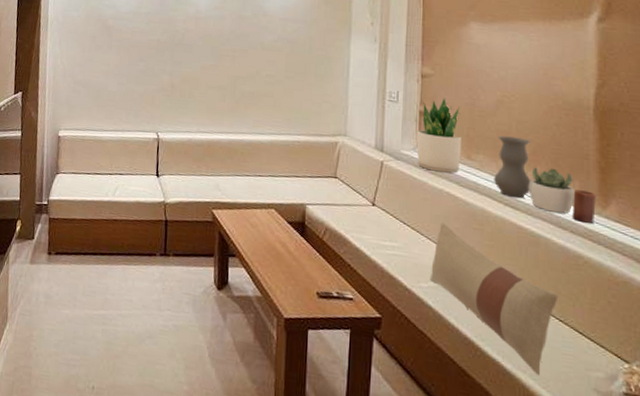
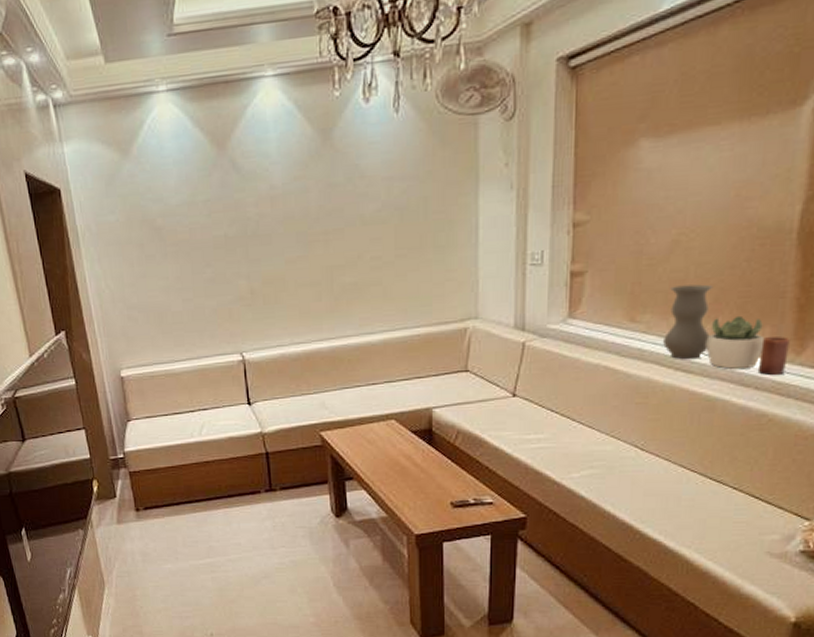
planter: present [416,98,461,173] -> none [566,249,624,344]
pillow: present [429,221,559,375] -> none [582,401,734,548]

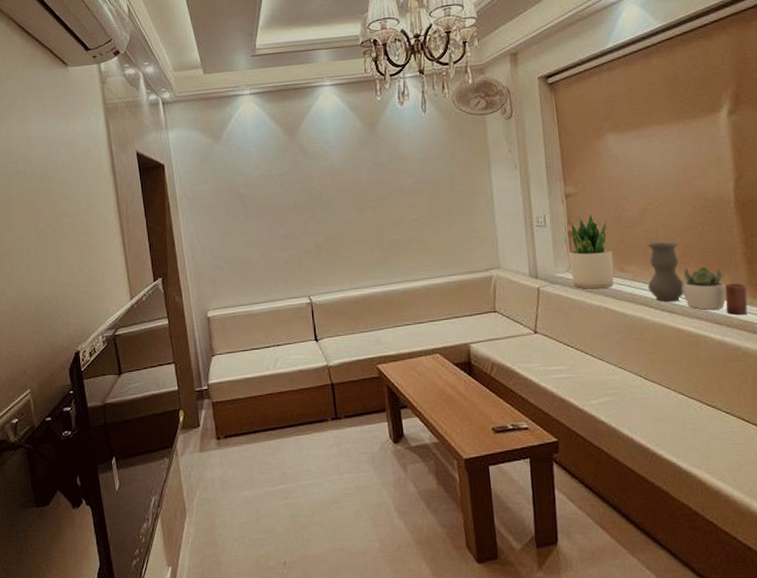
planter: none [566,249,624,344] -> present [568,214,614,289]

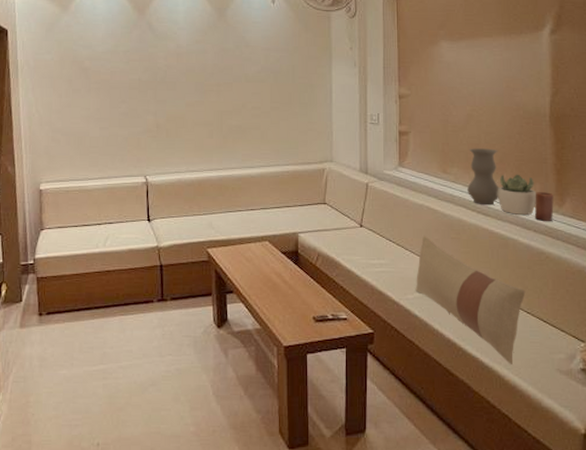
planter: present [568,214,614,289] -> none [397,116,438,188]
pillow: none [599,337,723,468] -> present [415,235,526,364]

